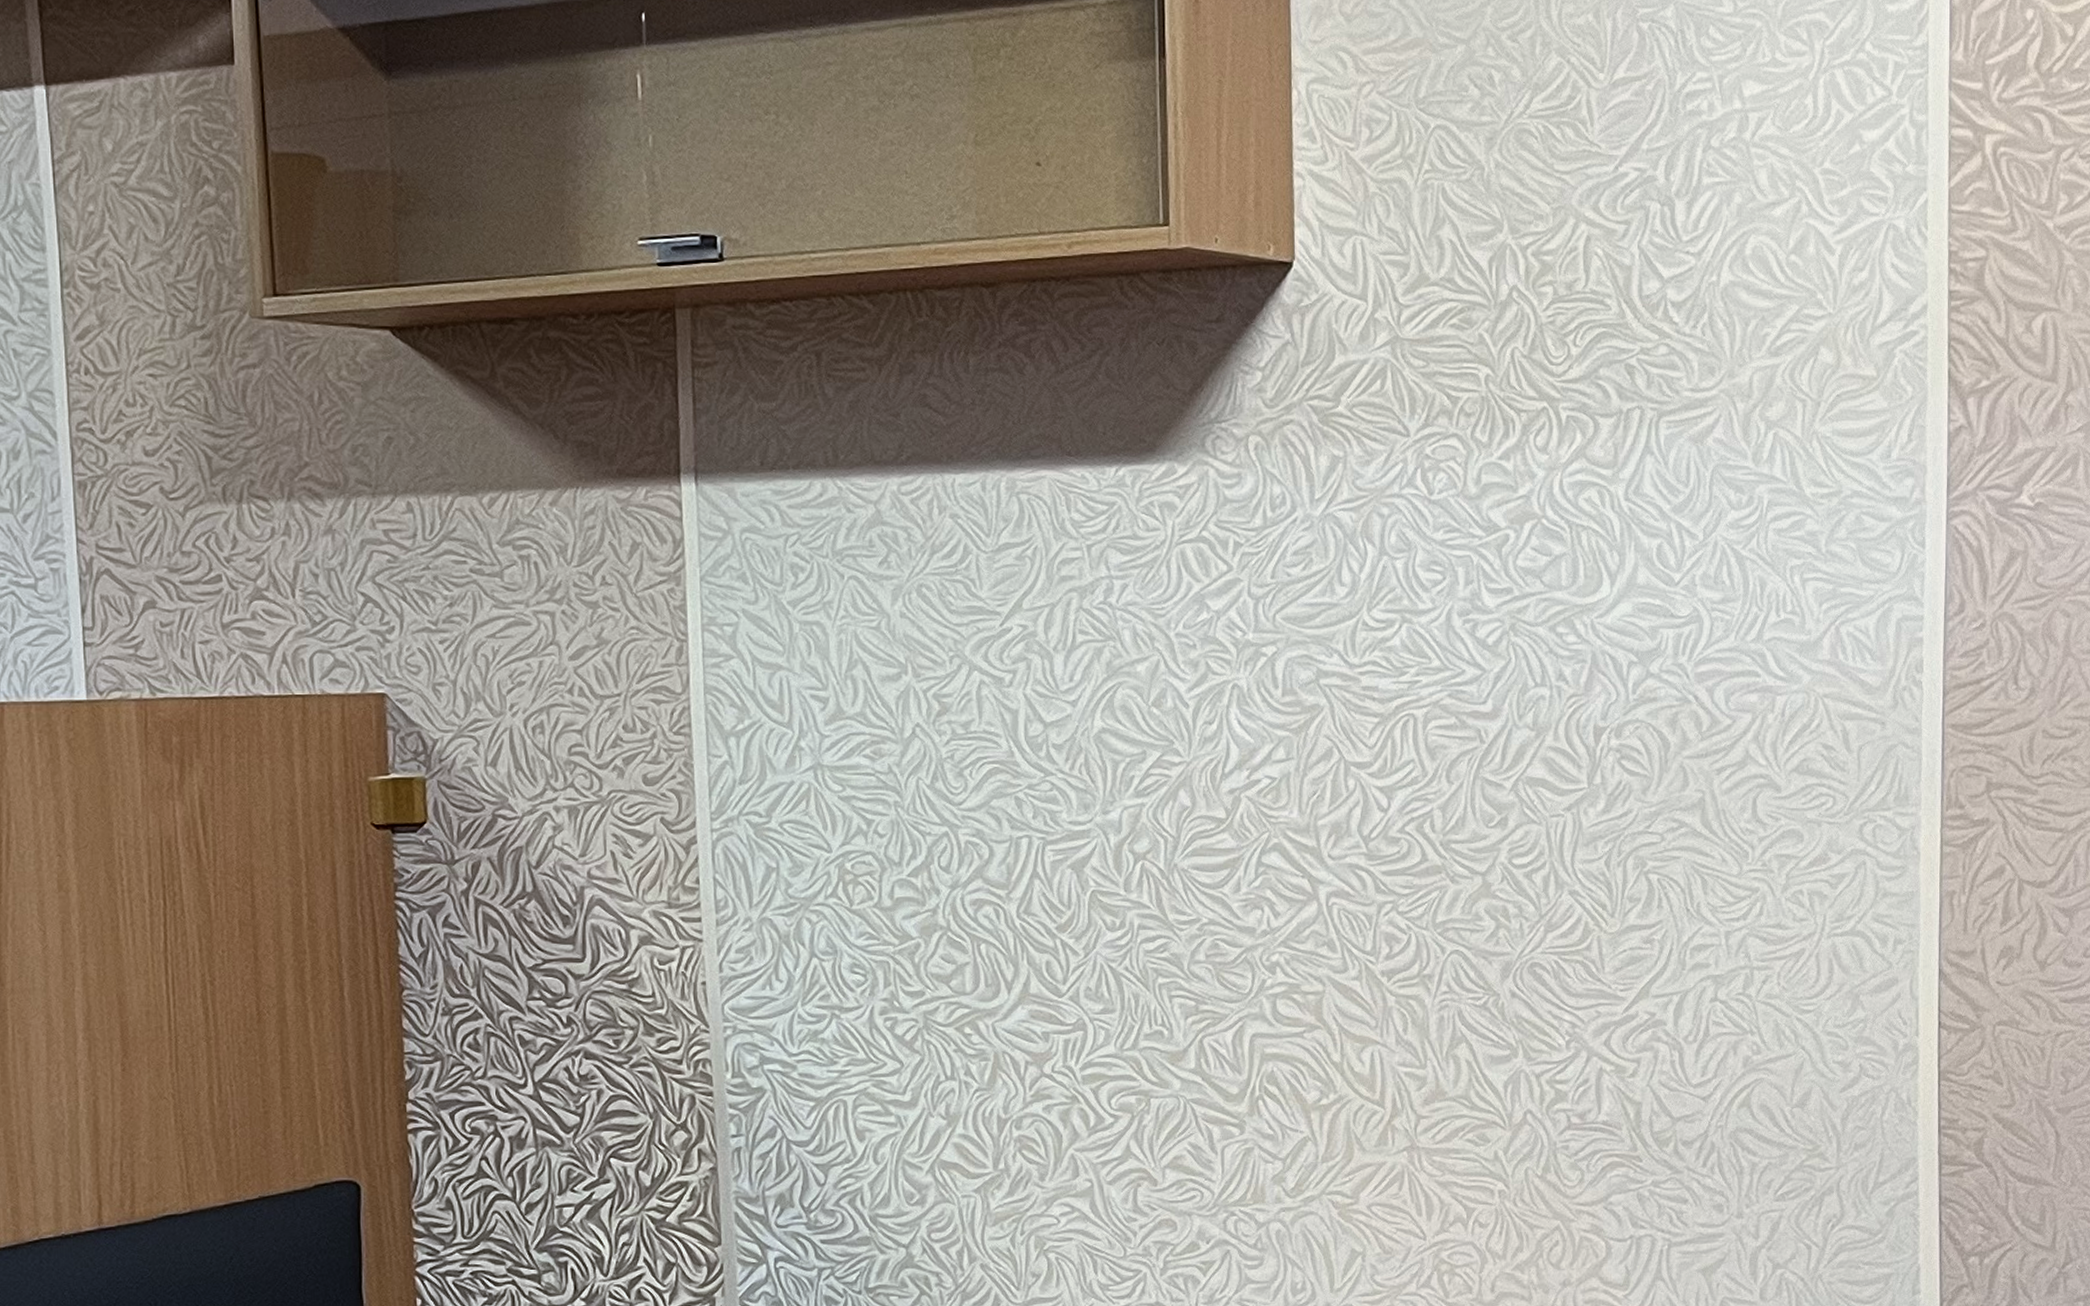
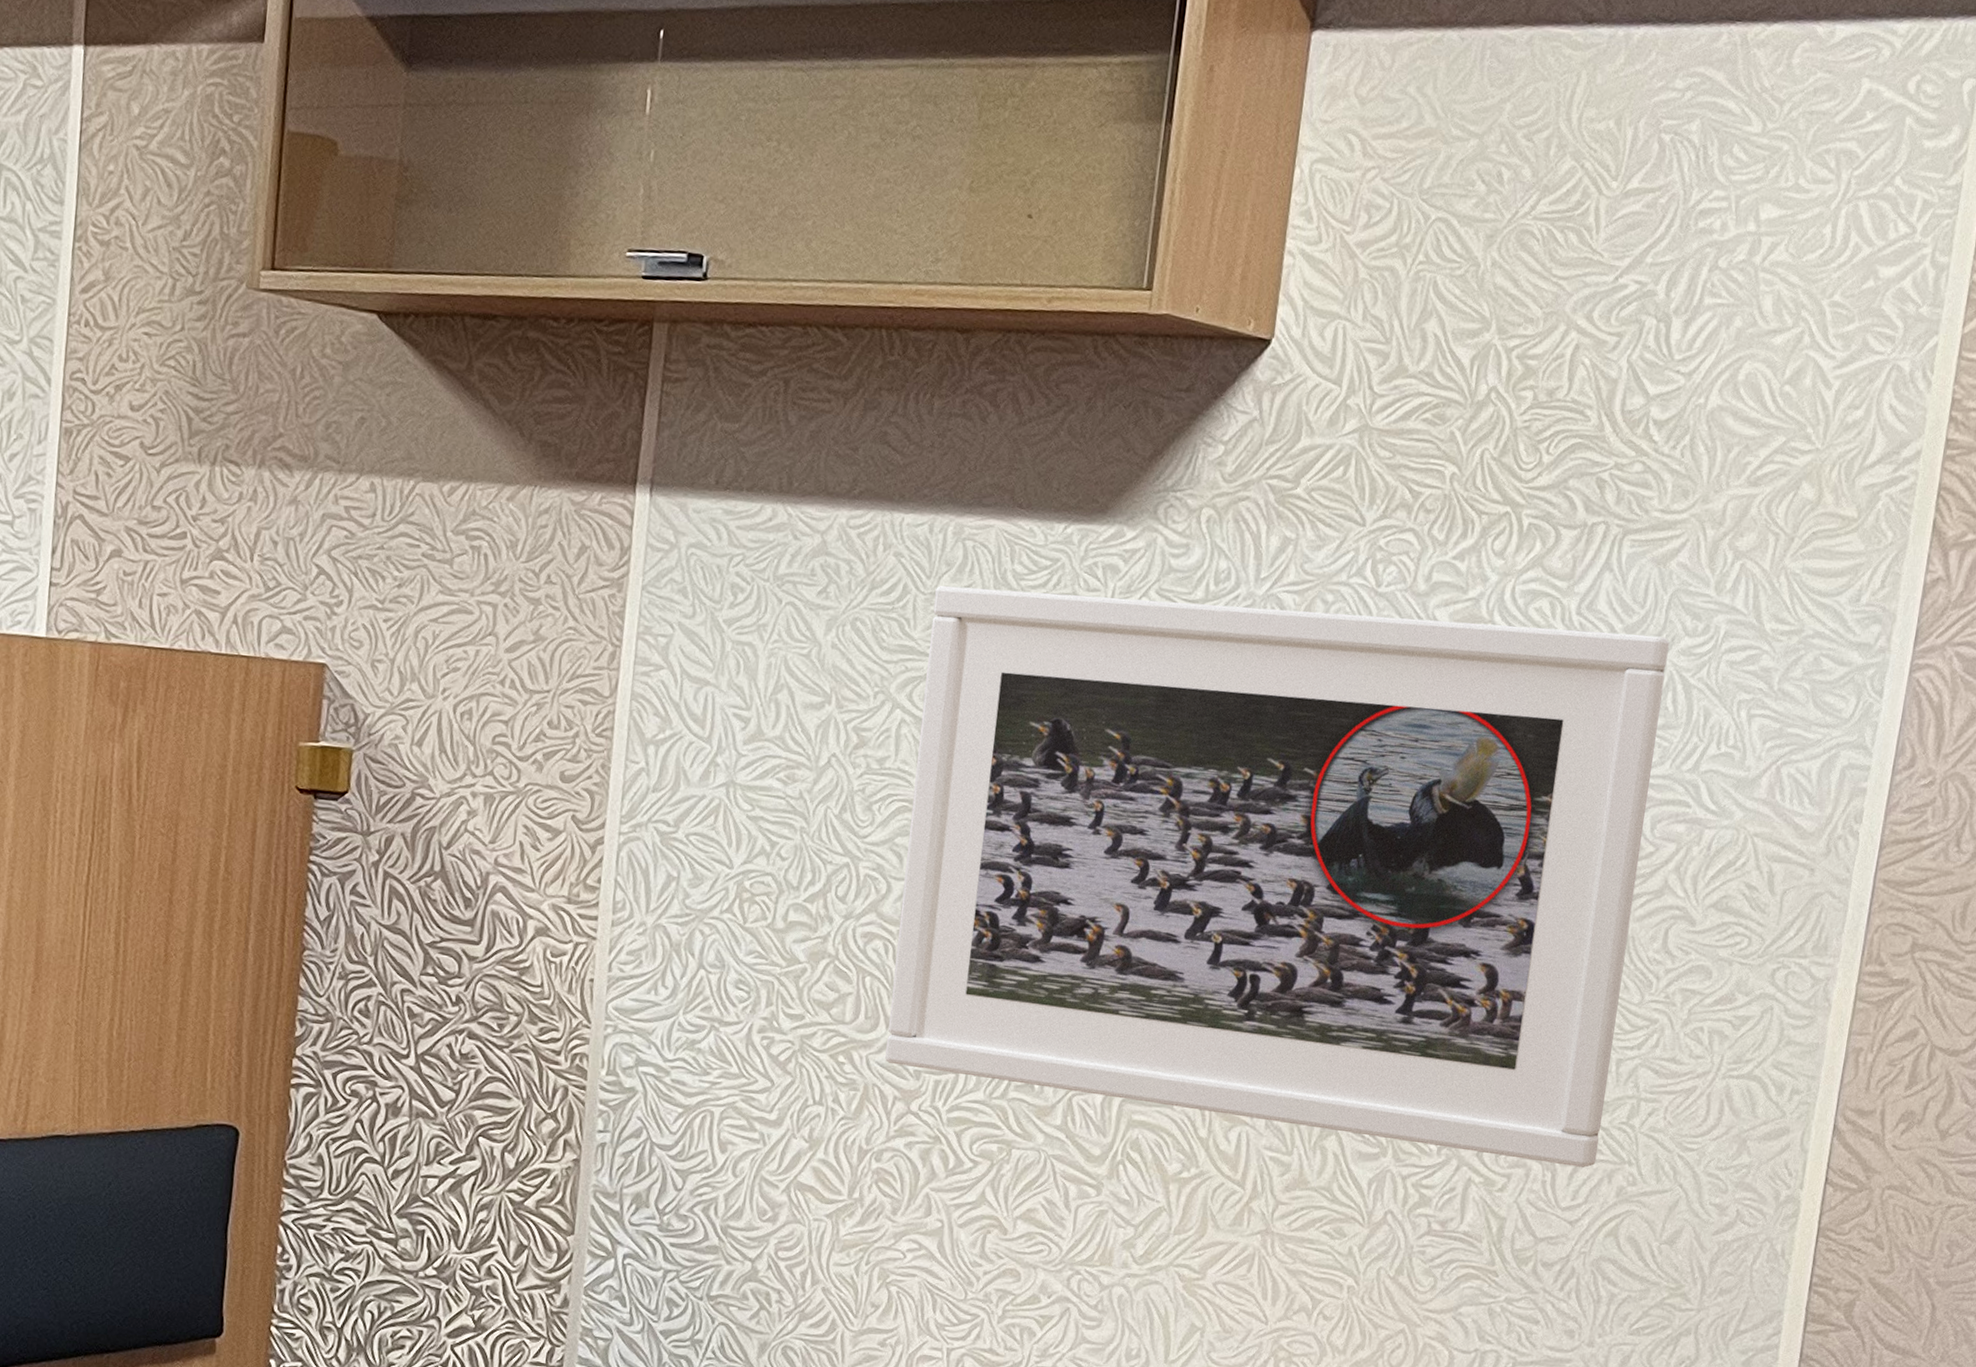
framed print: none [997,513,1720,1043] -> present [885,585,1670,1168]

